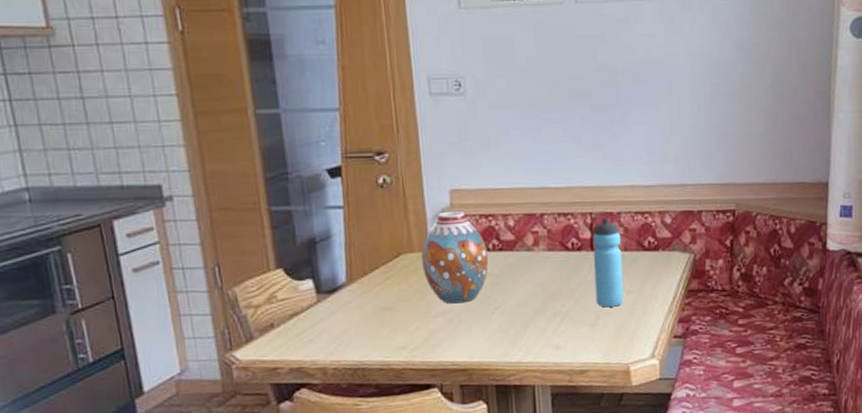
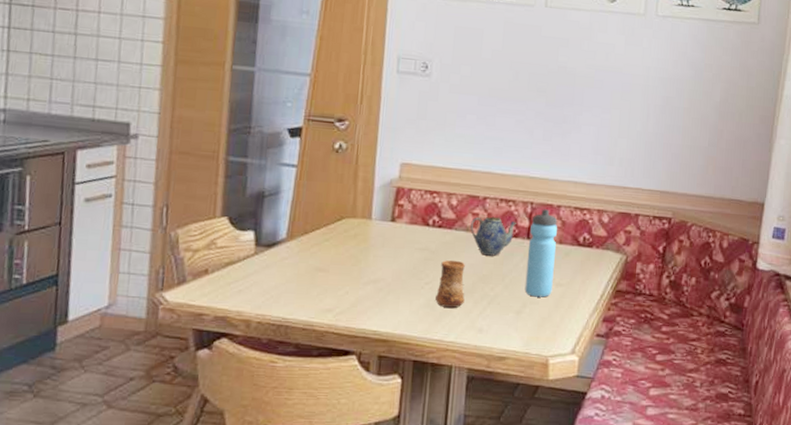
vase: present [421,211,489,304] -> none [362,183,427,274]
cup: none [507,281,537,330] -> present [435,260,465,308]
teapot: none [531,232,578,273] -> present [470,216,517,256]

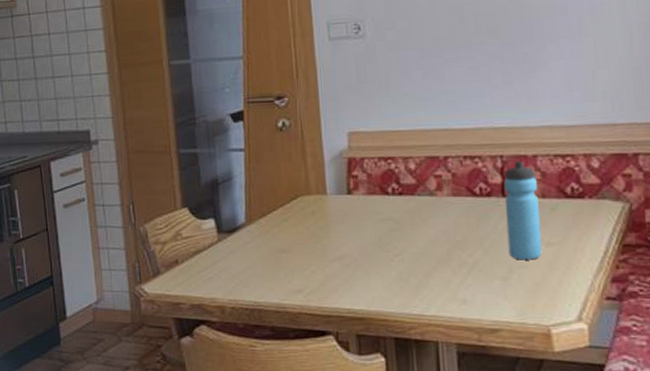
cup: present [435,260,465,308] -> none [408,228,441,279]
teapot: present [470,216,517,256] -> none [434,176,487,220]

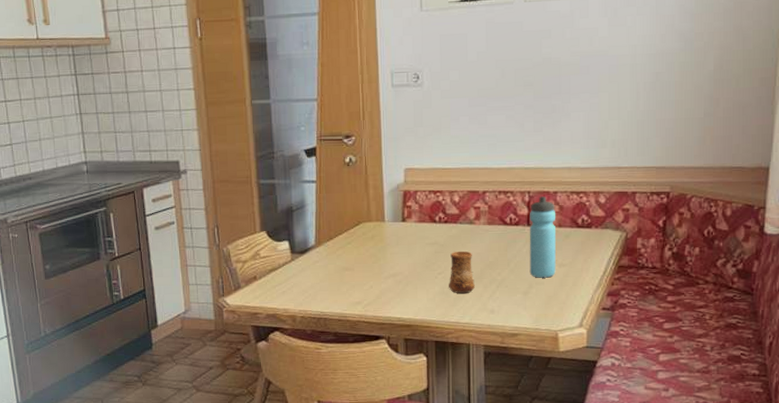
cup: none [408,228,441,279] -> present [449,251,475,293]

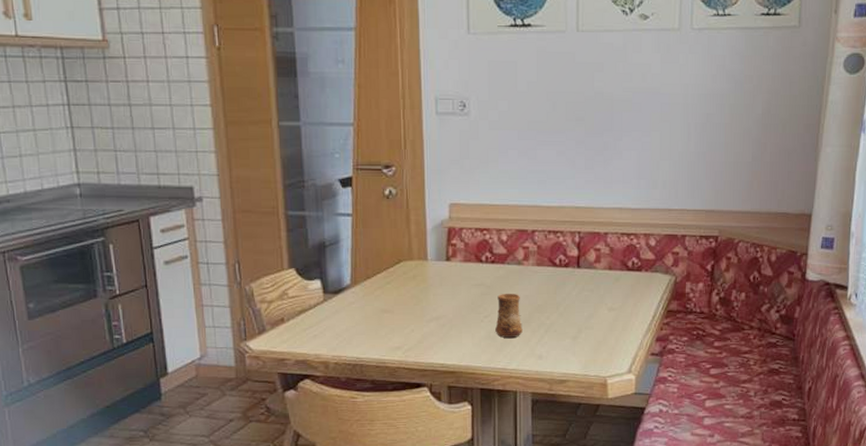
water bottle: present [529,196,556,278] -> none [579,237,607,322]

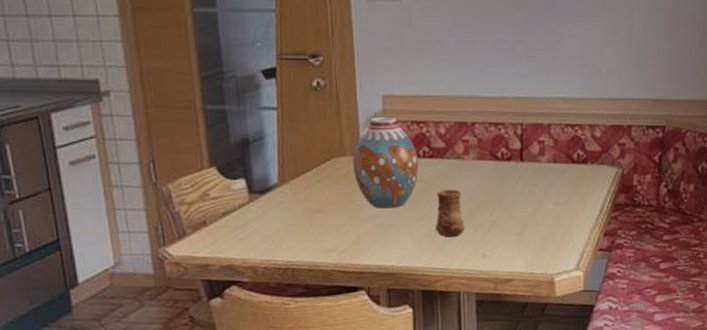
vase: none [420,223,481,310] -> present [353,116,418,209]

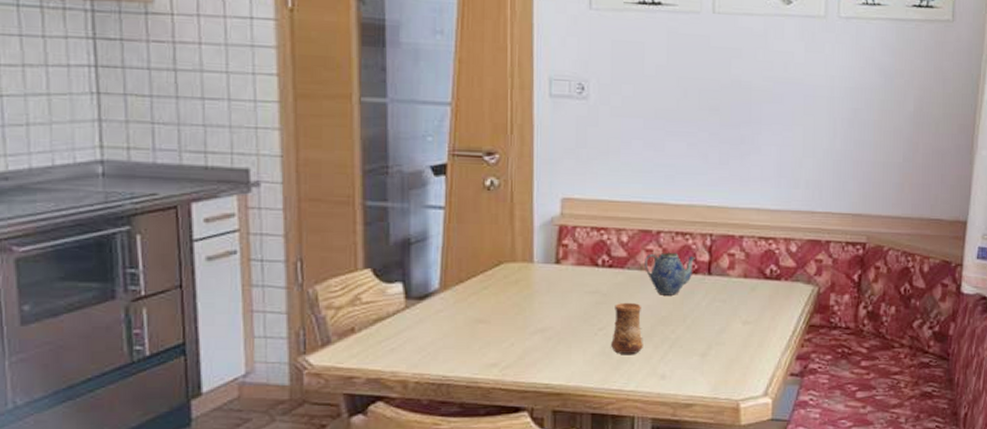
vase: present [353,116,418,209] -> none [524,221,596,321]
teapot: none [462,141,508,182] -> present [645,252,695,295]

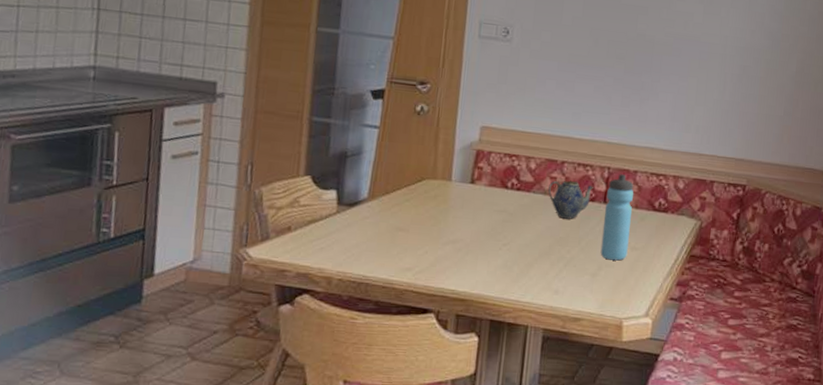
cup: present [611,302,643,354] -> none [513,222,542,269]
water bottle: none [709,241,742,337] -> present [600,174,634,261]

